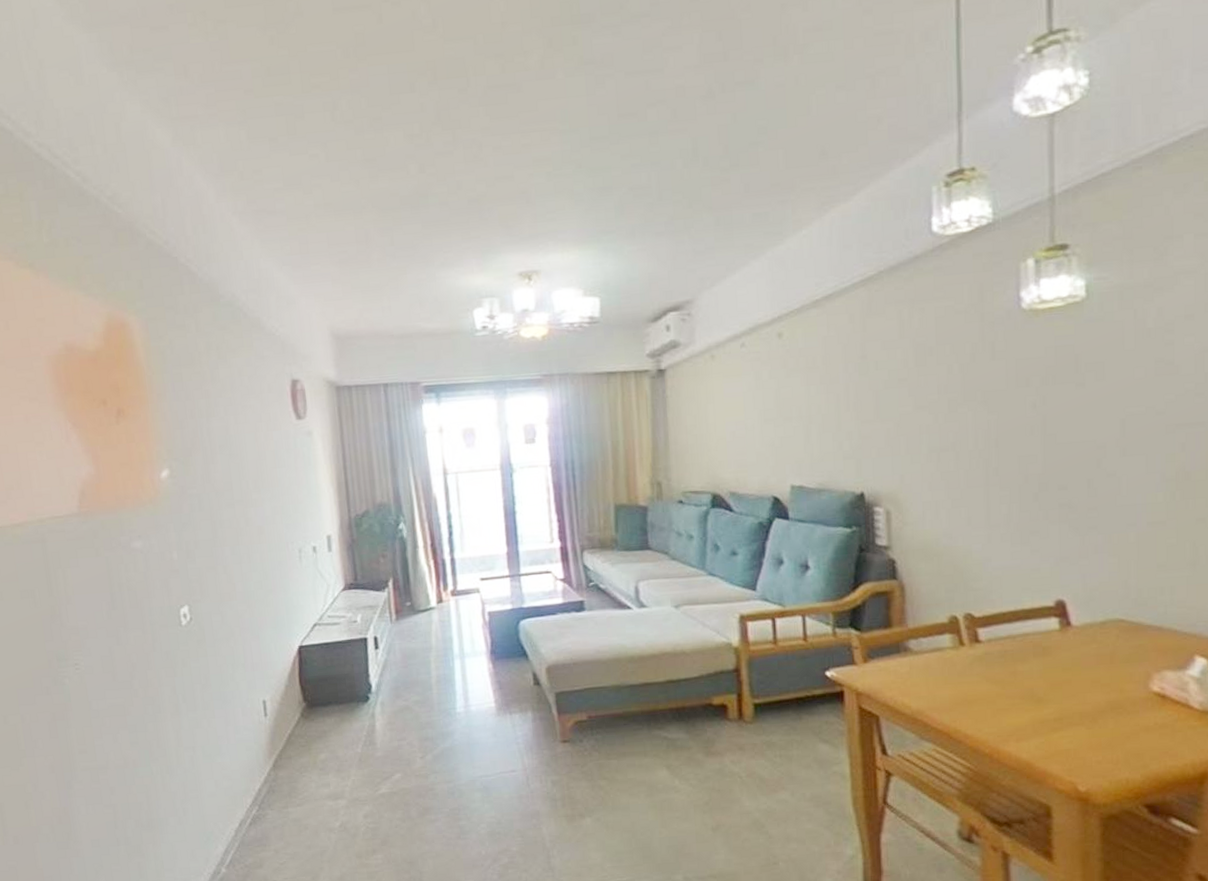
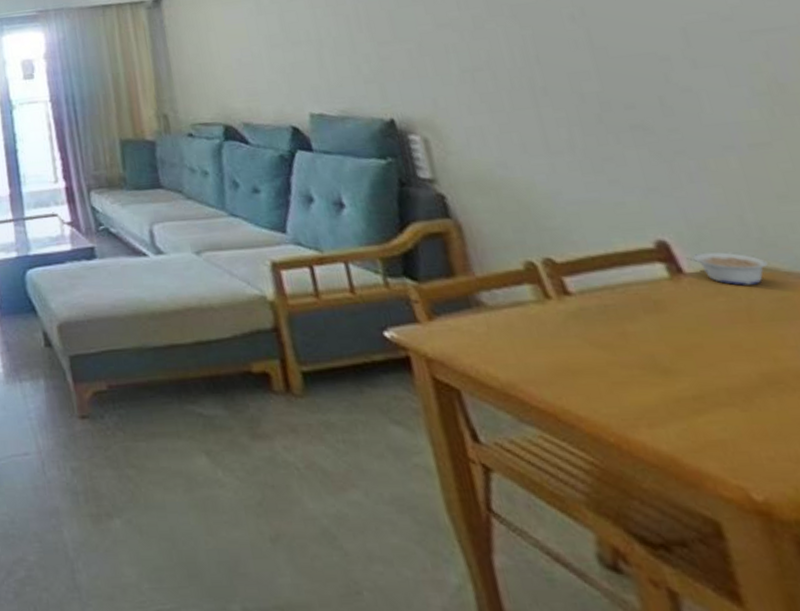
legume: none [1076,609,1136,636] -> present [687,252,768,286]

